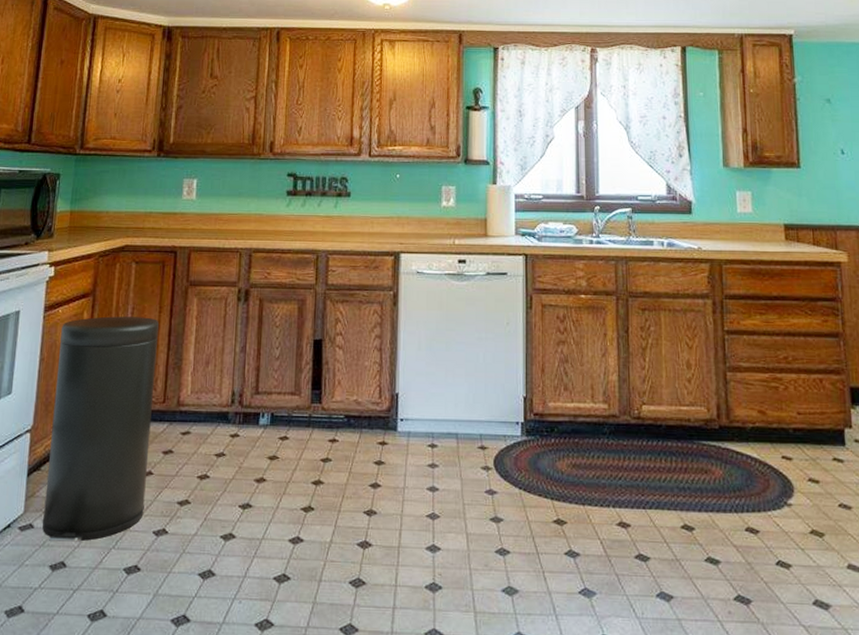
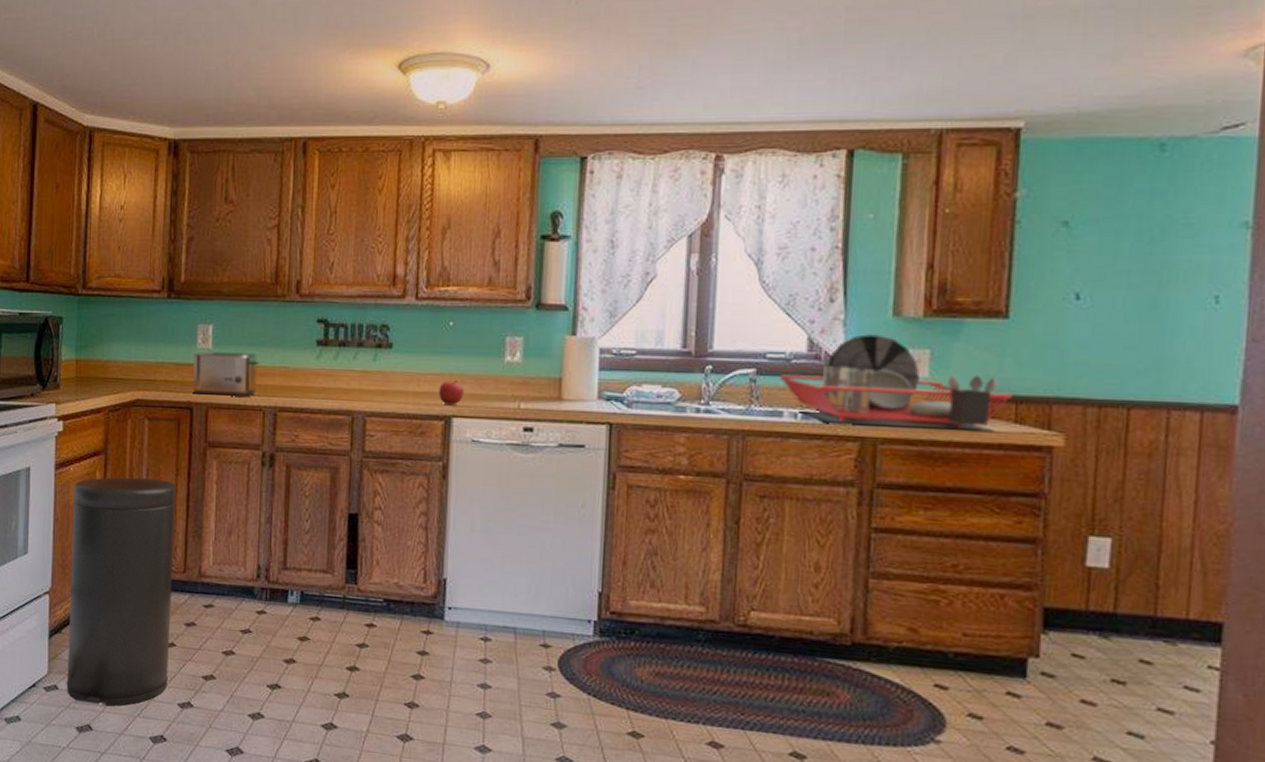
toaster: none [177,201,238,241] -> present [192,350,260,398]
fruit: none [389,221,410,243] -> present [439,379,464,406]
dish rack: none [649,181,810,253] -> present [780,334,1012,433]

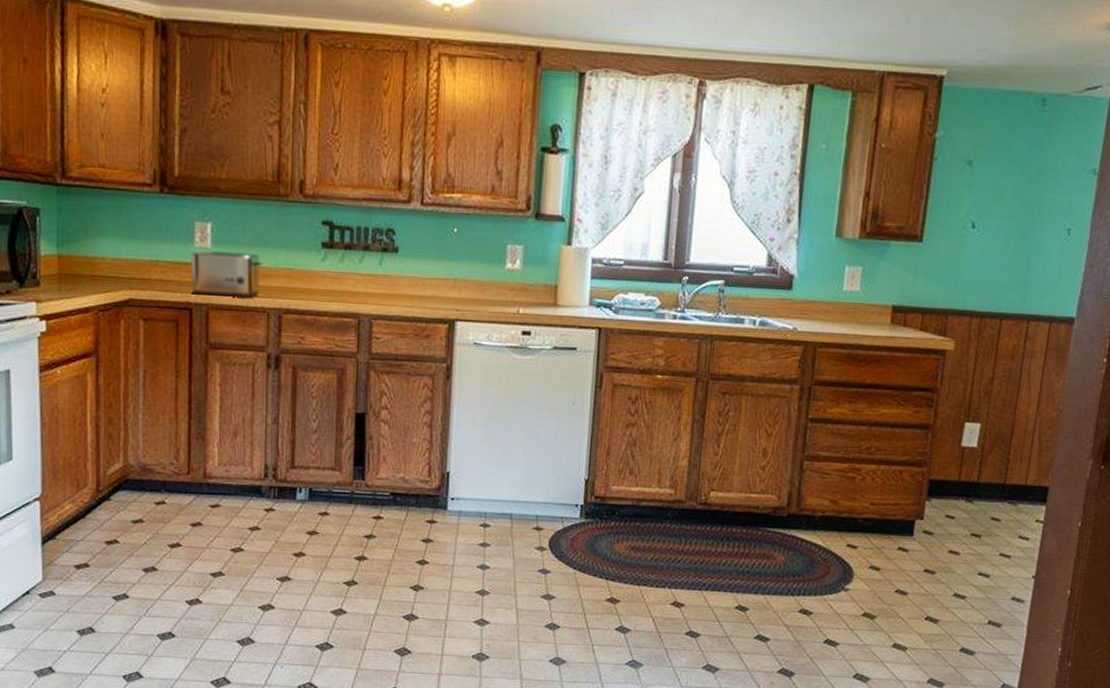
pedal bin: present [66,477,177,708] -> none [62,379,178,610]
fruit: present [439,379,464,406] -> none [443,285,467,310]
dish rack: present [780,334,1012,433] -> none [743,252,920,339]

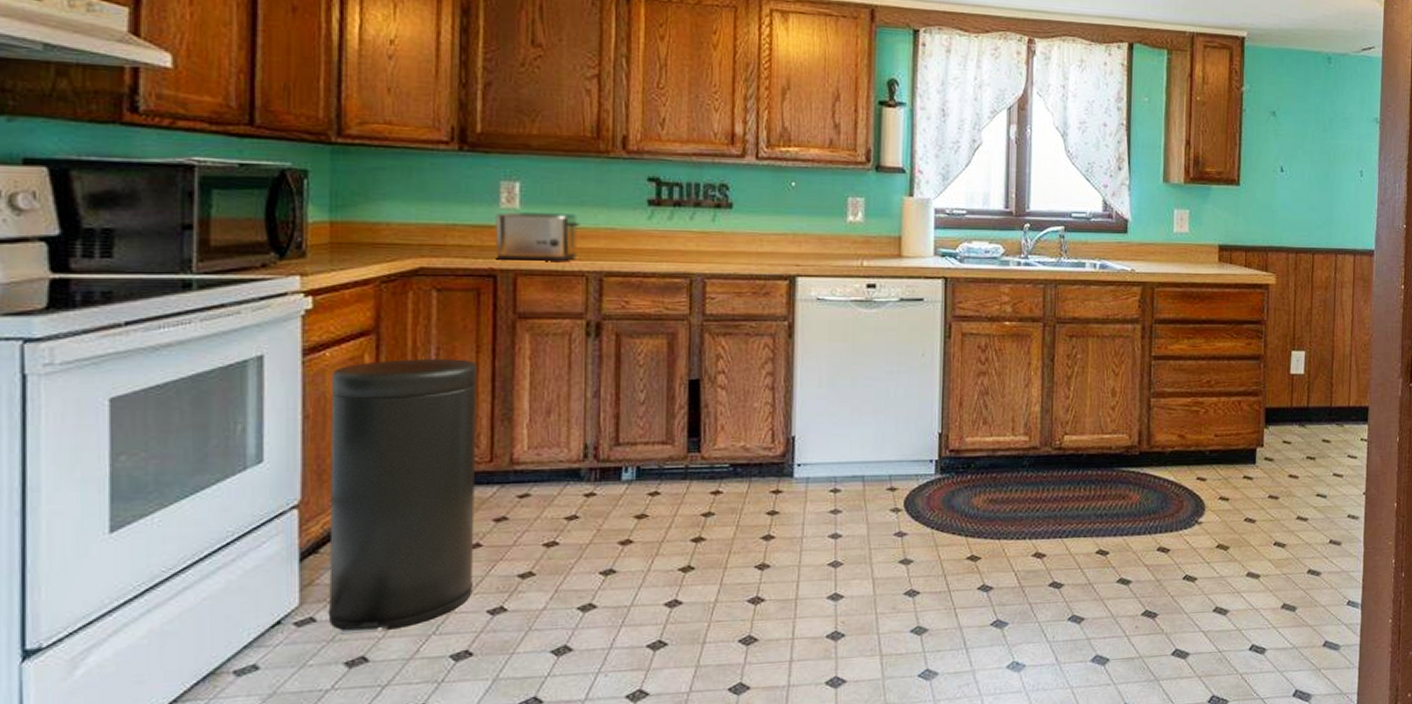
pedal bin: none [62,379,178,610] -> present [328,359,478,636]

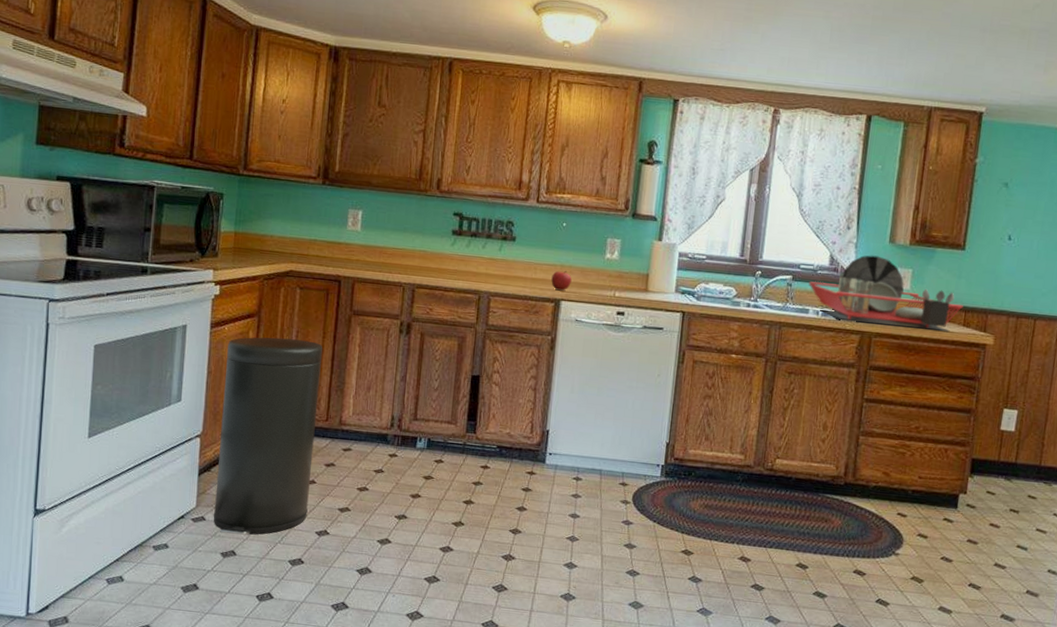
toaster: present [494,211,581,262] -> none [341,232,402,274]
fruit: none [782,239,808,265] -> present [551,270,572,291]
dish rack: none [1083,197,1243,275] -> present [808,255,963,333]

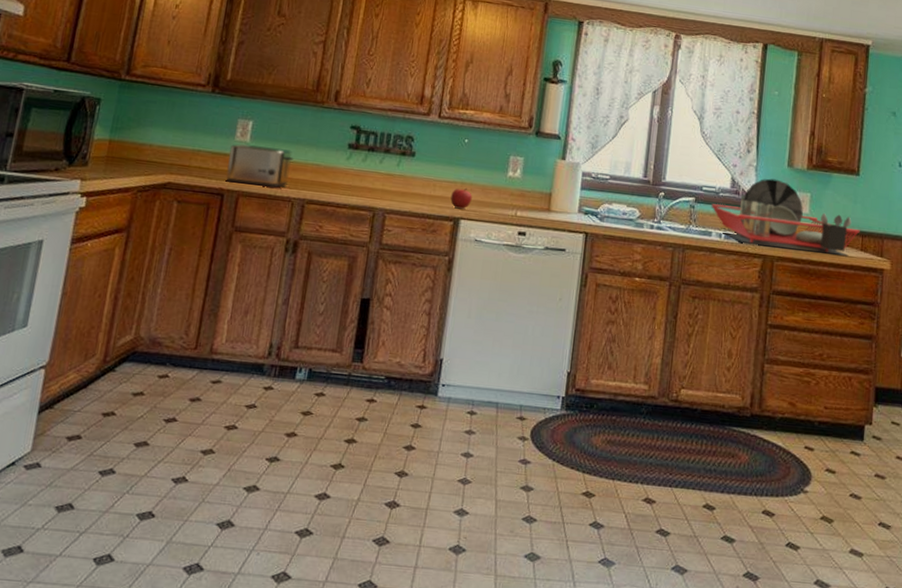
pedal bin: present [213,337,323,536] -> none [50,254,198,486]
toaster: none [341,232,402,274] -> present [226,143,294,189]

